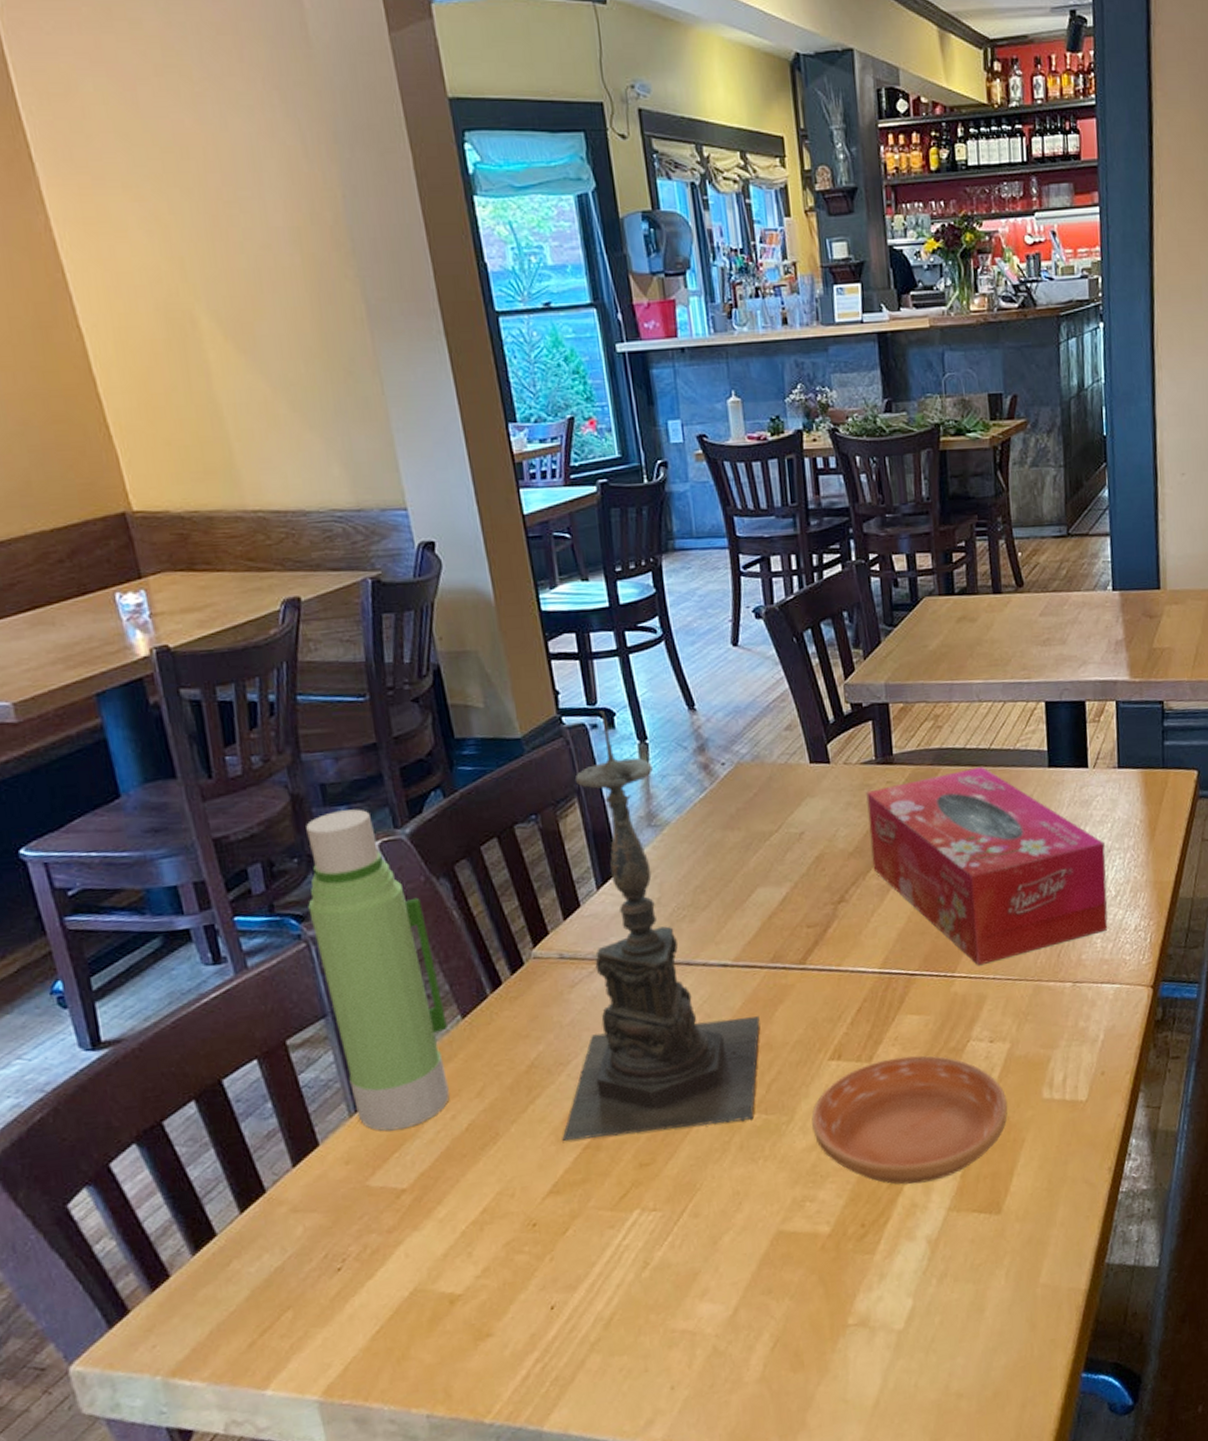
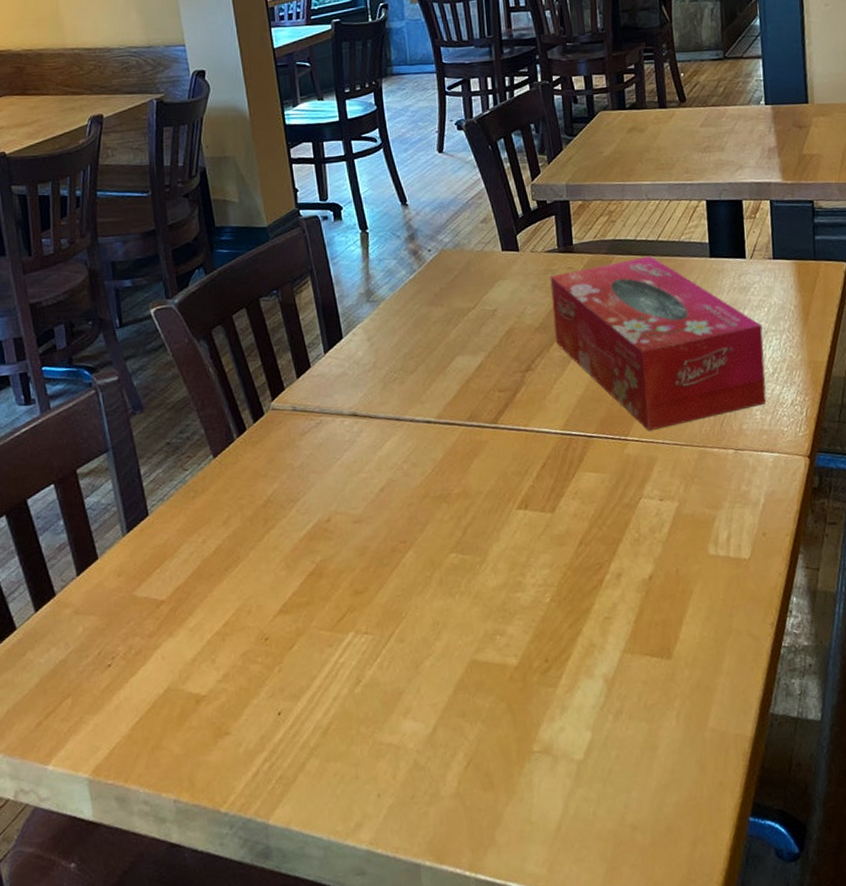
water bottle: present [306,809,450,1131] -> none [98,282,202,550]
candle holder: present [562,710,760,1141] -> none [291,205,458,567]
saucer: present [811,1055,1008,1185] -> none [502,509,677,626]

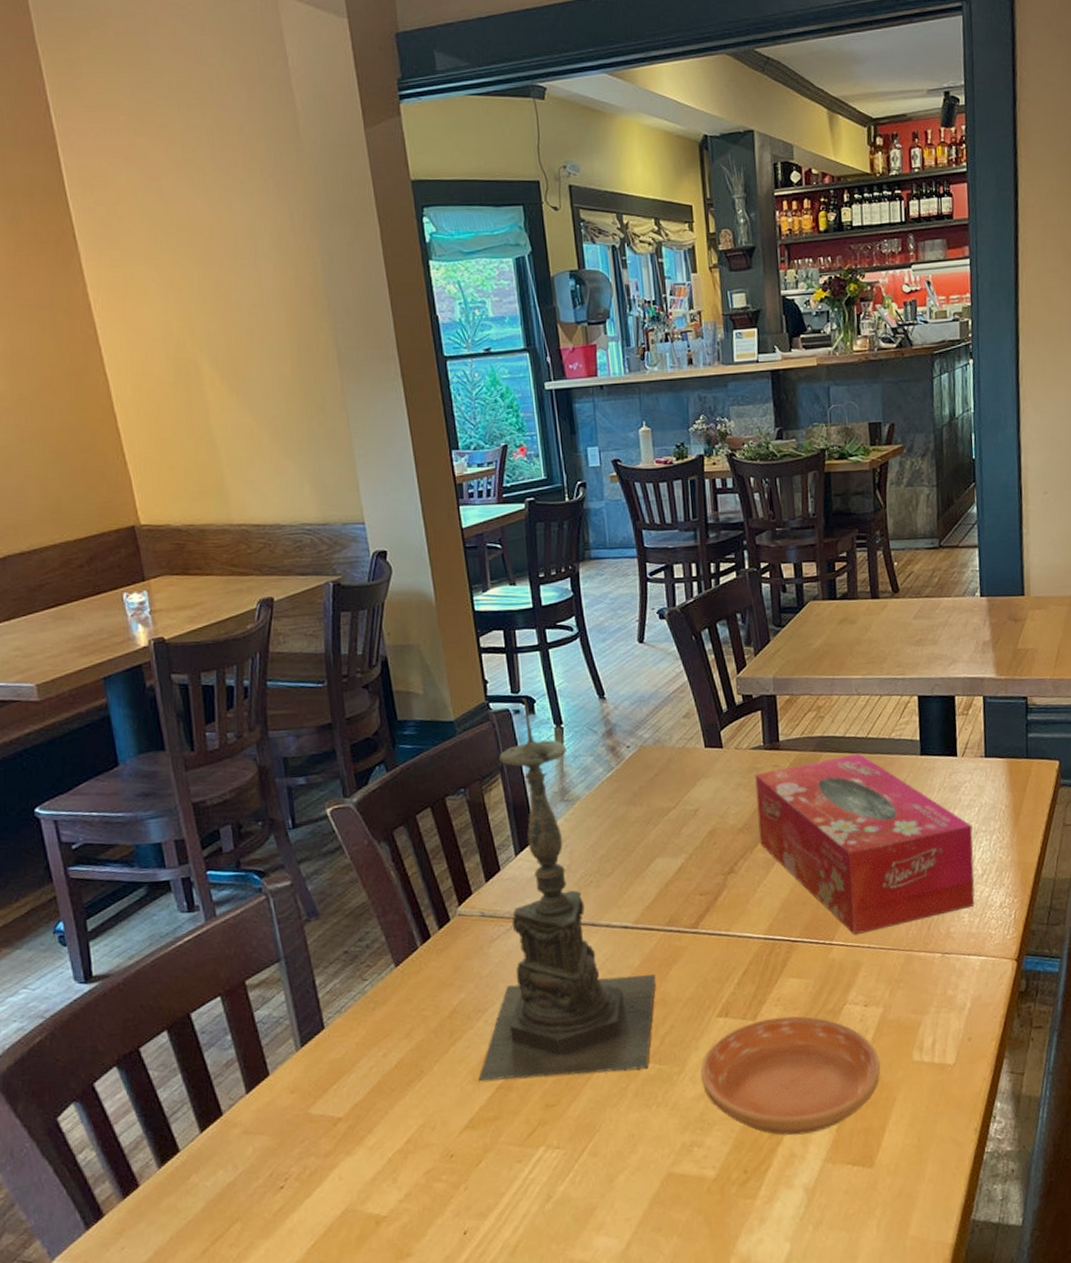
candle holder: none [291,205,458,567] -> present [478,698,656,1081]
saucer: none [502,509,677,626] -> present [700,1016,881,1136]

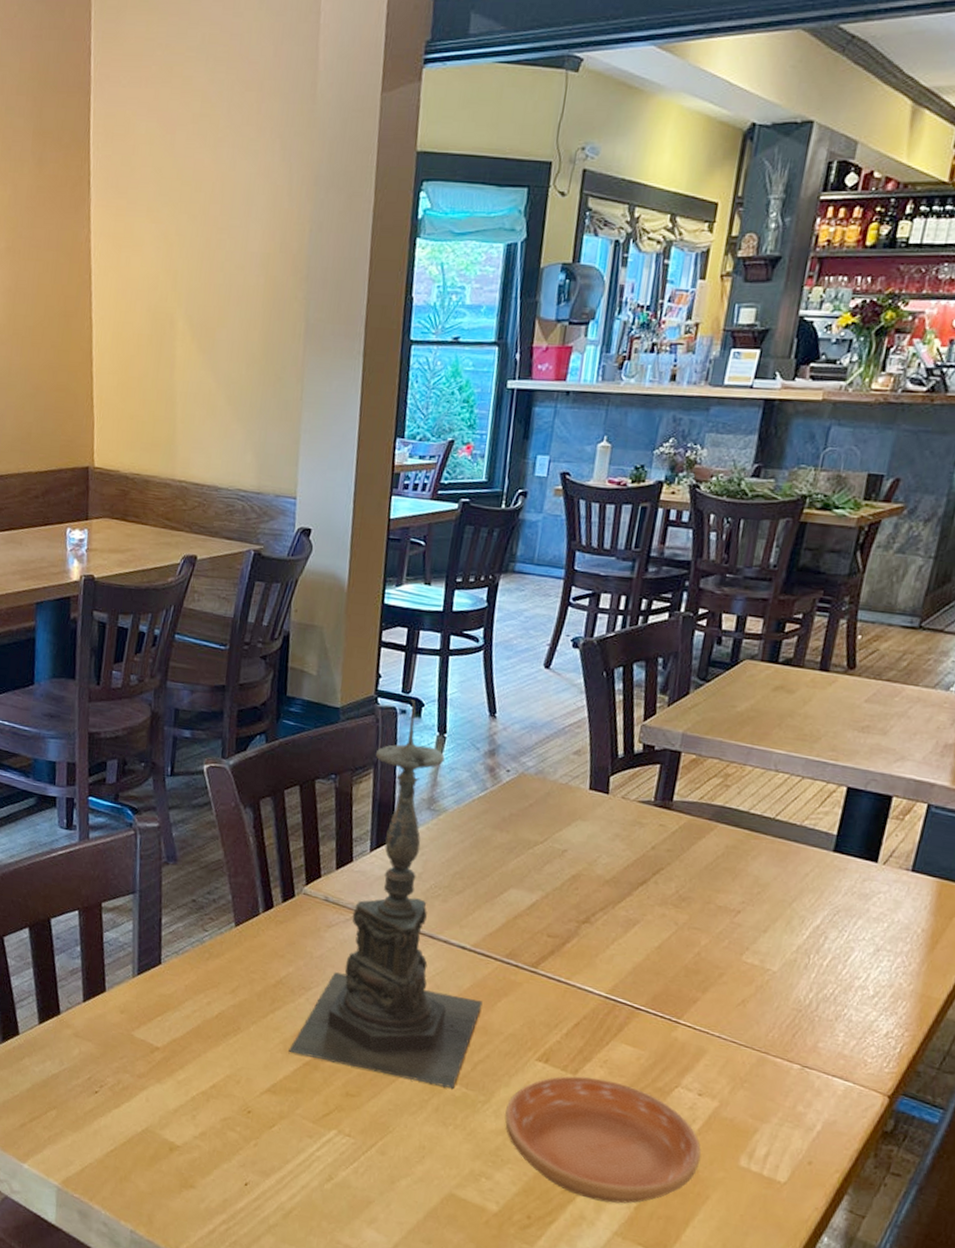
tissue box: present [755,753,975,935] -> none [624,828,875,1027]

